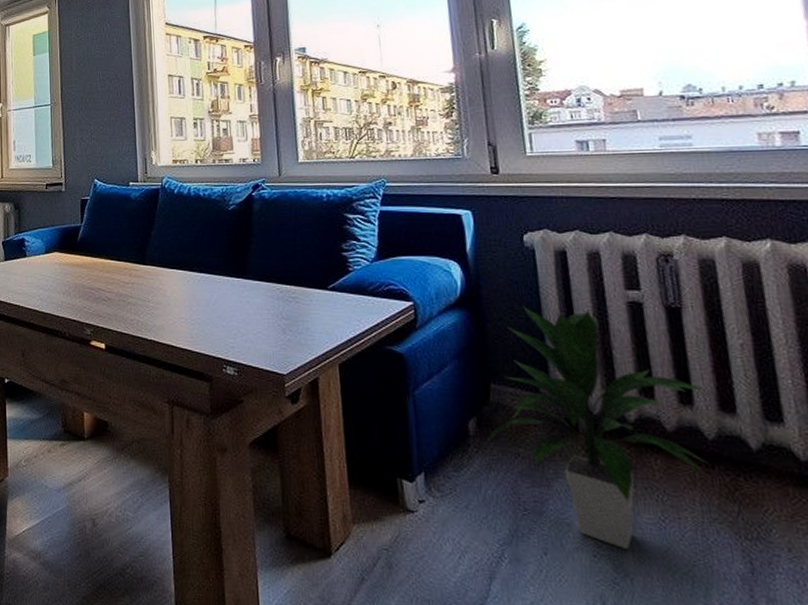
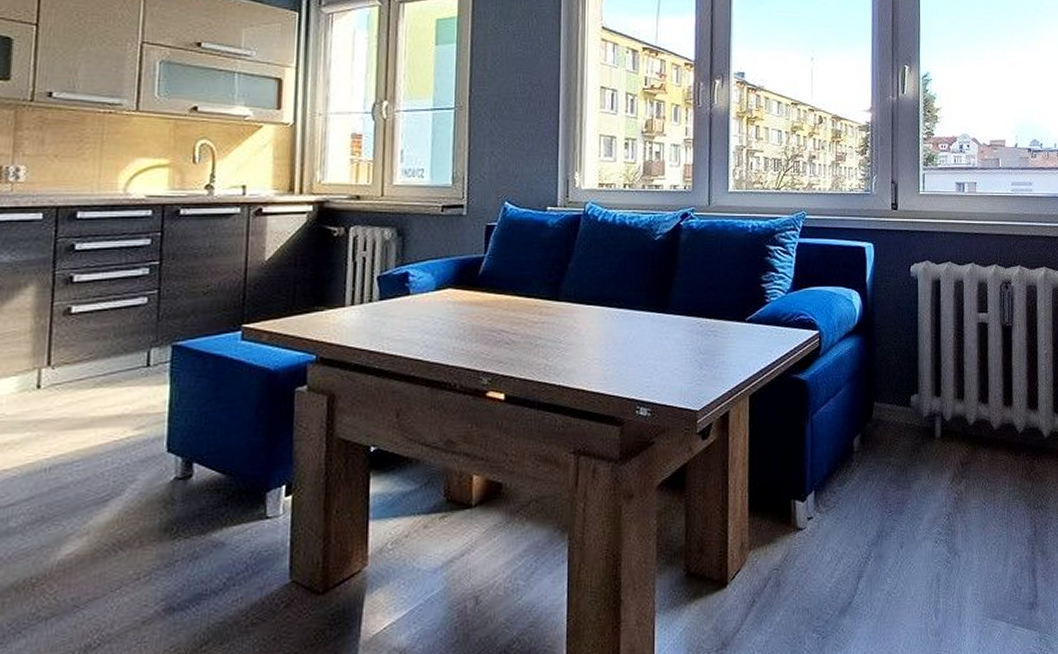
indoor plant: present [486,305,709,549] -> none [866,330,1023,532]

